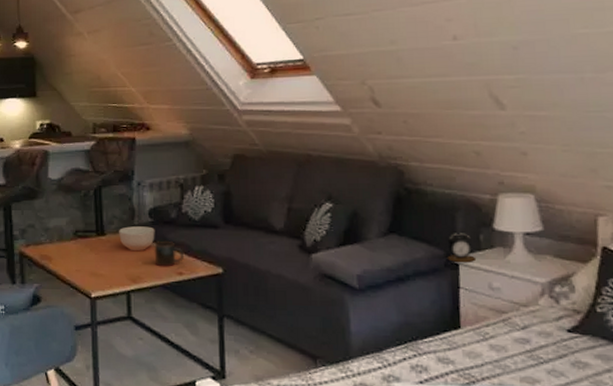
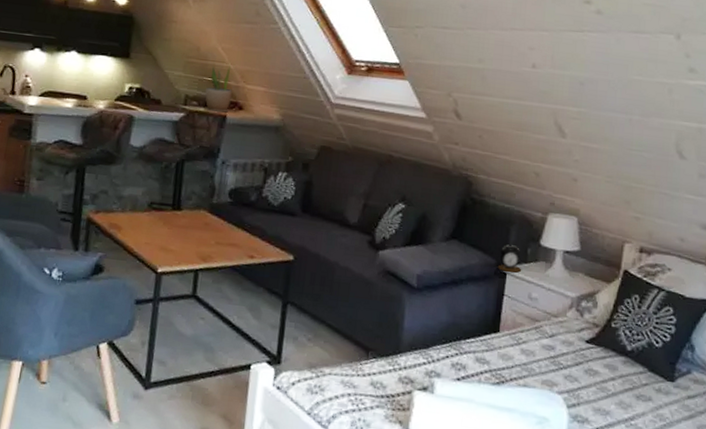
potted plant: none [112,89,137,137] -> present [205,66,232,114]
bowl: present [118,226,155,252] -> none [195,204,233,231]
mug: present [153,240,184,267] -> none [227,223,258,250]

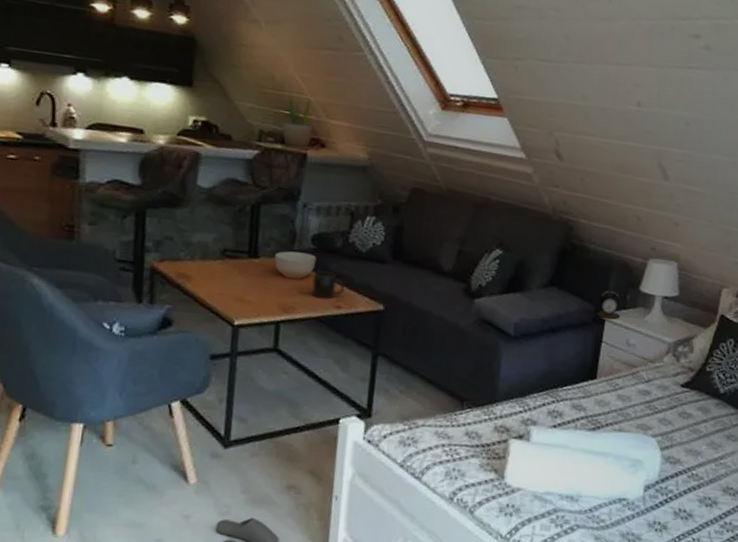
bowl: none [195,204,233,231] -> present [274,251,317,280]
mug: none [227,223,258,250] -> present [311,271,345,299]

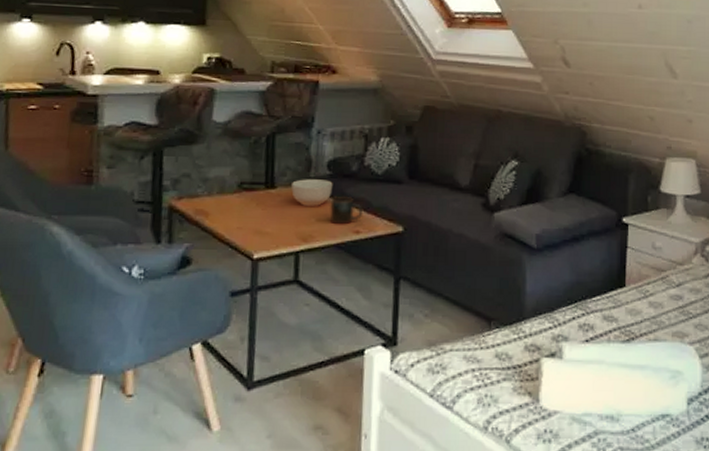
potted plant: present [282,98,313,152] -> none [293,27,323,79]
alarm clock: present [596,291,620,319] -> none [618,194,642,222]

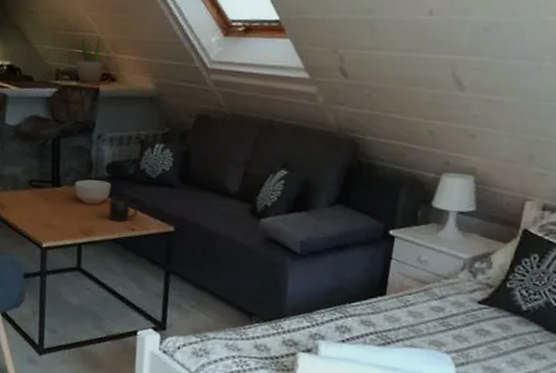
potted plant: none [293,27,323,79] -> present [76,36,104,87]

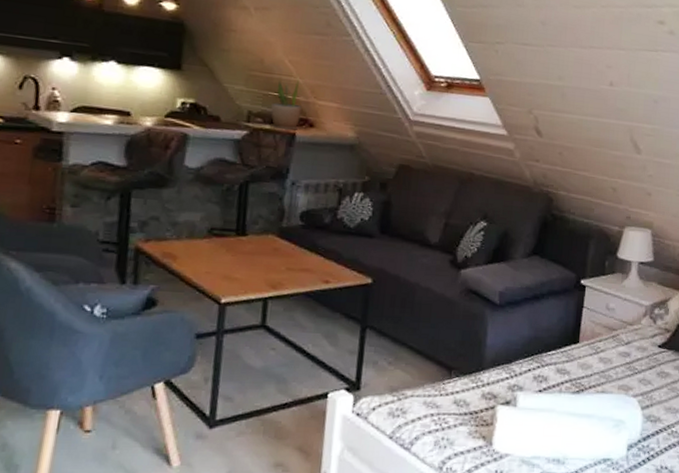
bowl: present [74,179,111,205] -> none [262,228,305,256]
mug: present [107,196,138,223] -> none [299,247,333,275]

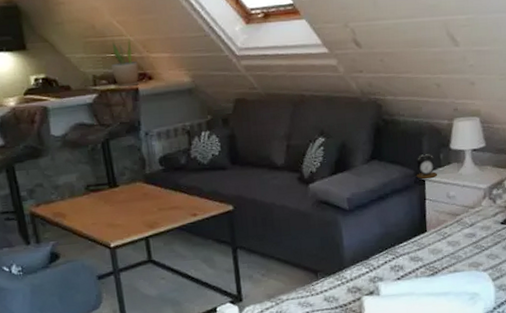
alarm clock: none [577,258,599,285] -> present [416,154,437,179]

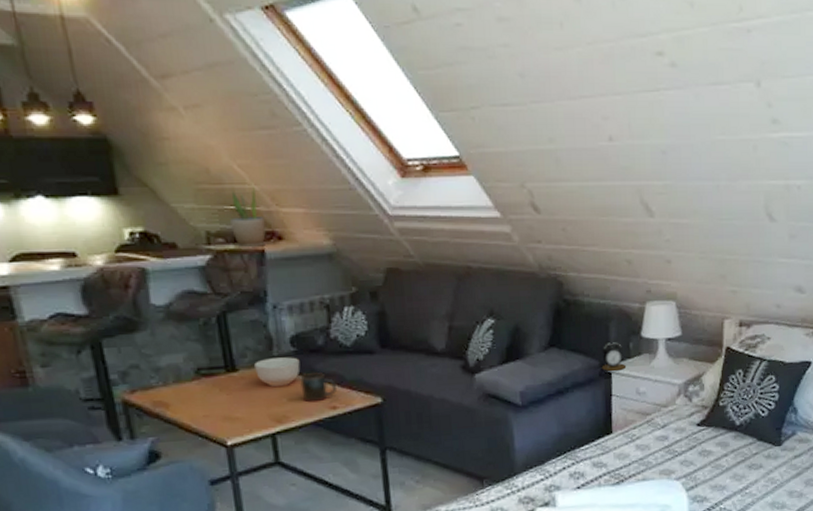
bowl: none [130,174,168,199] -> present [253,357,301,388]
mug: none [166,185,196,211] -> present [299,371,336,403]

